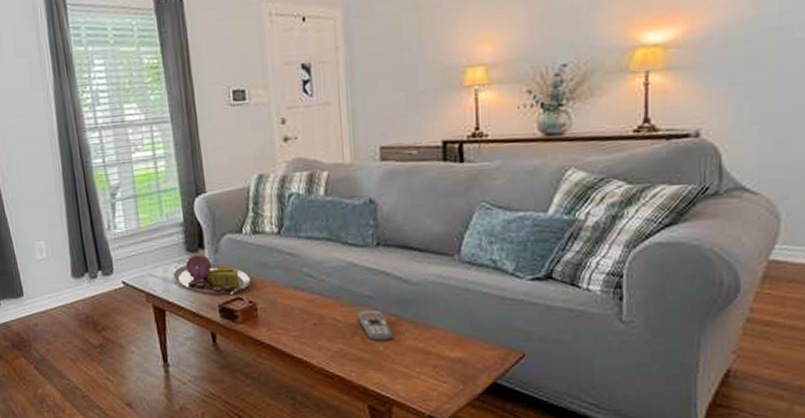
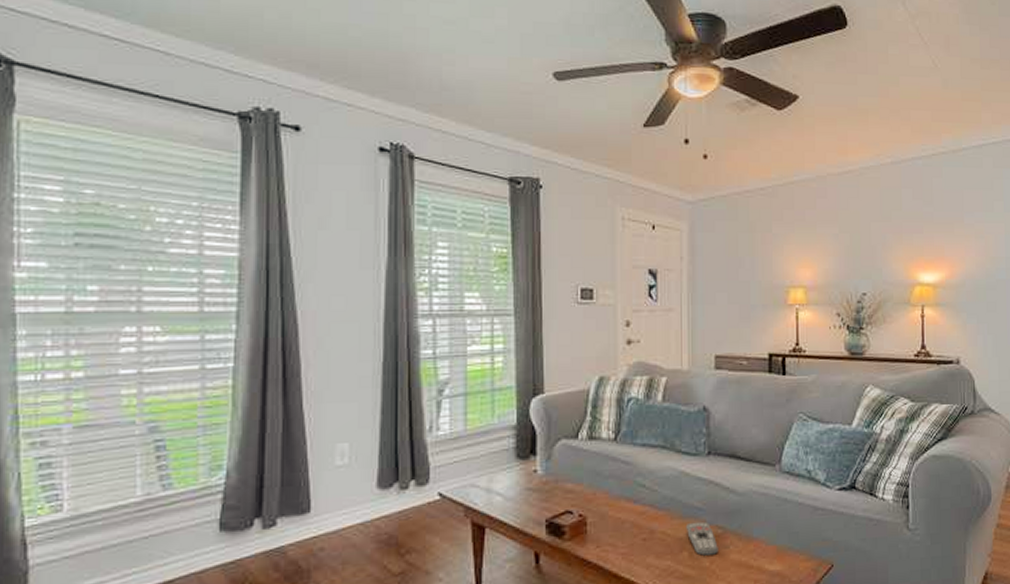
serving tray: present [173,255,251,295] -> none [498,462,582,508]

